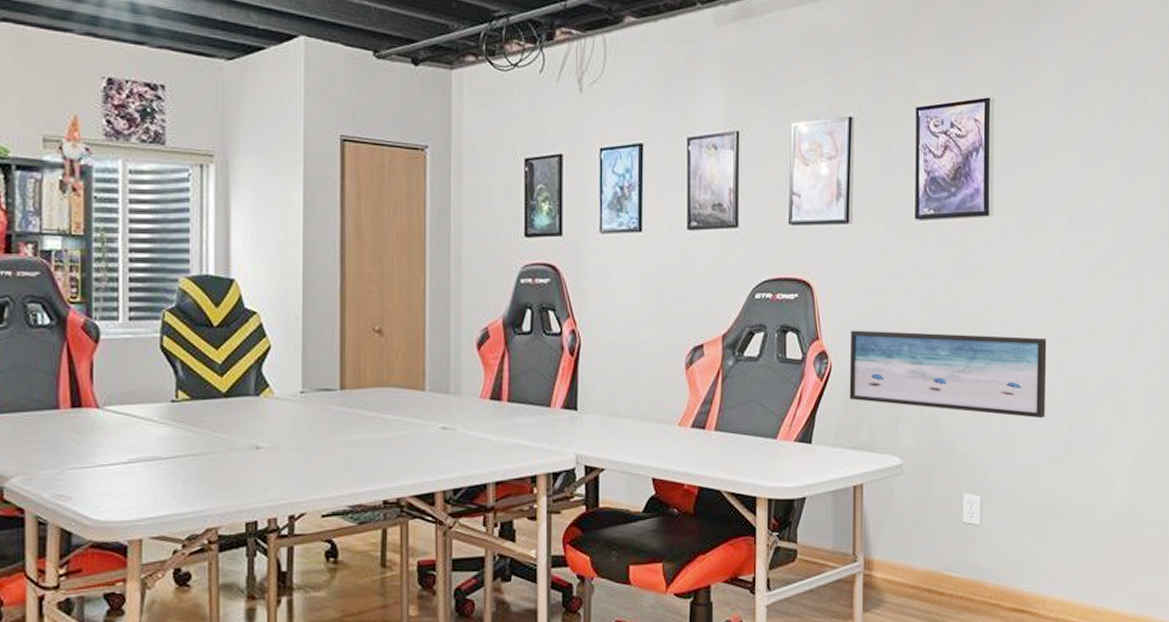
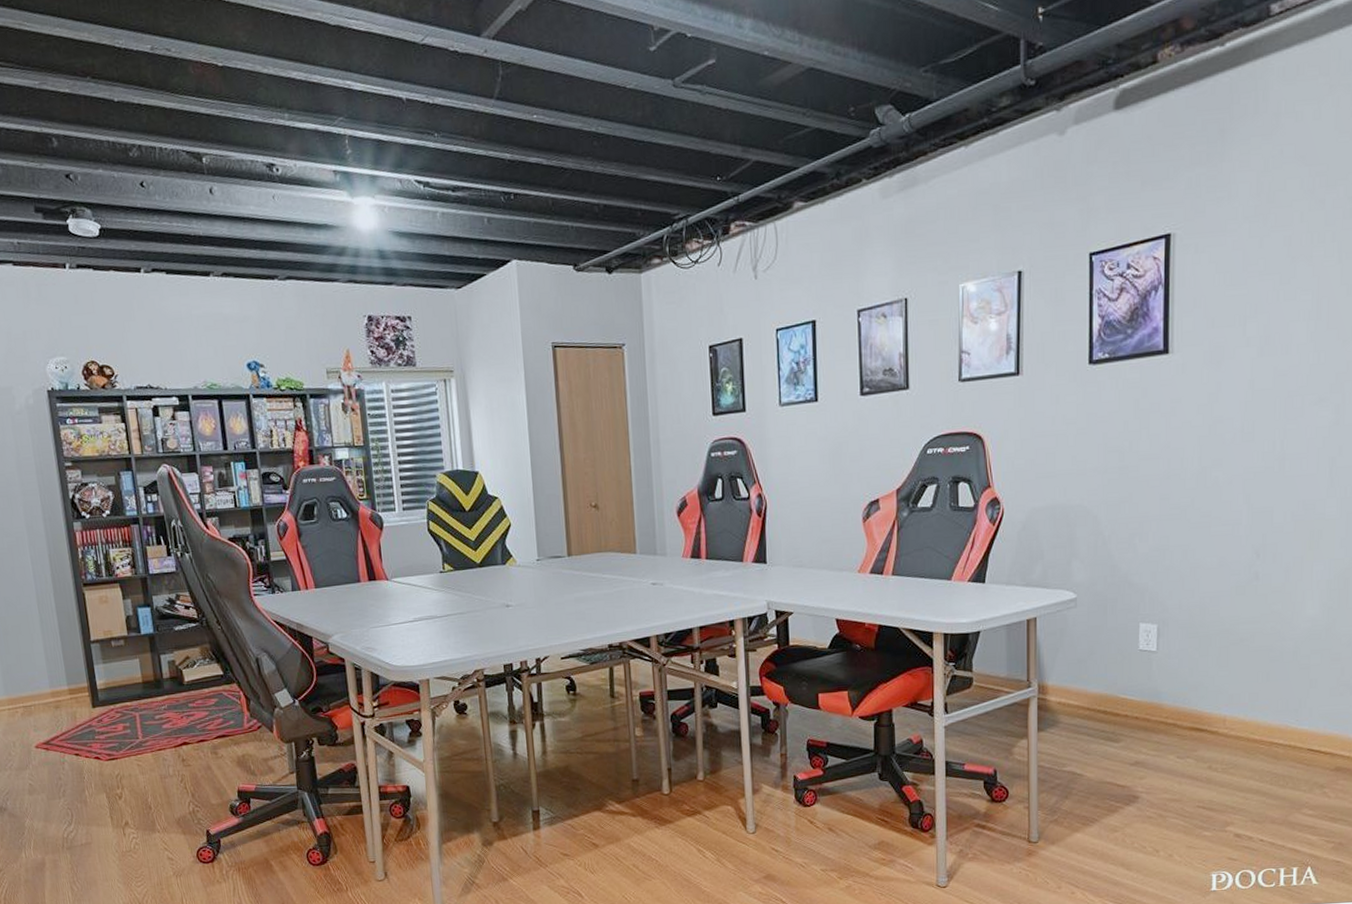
wall art: present [849,330,1047,419] -> none [1021,470,1231,549]

